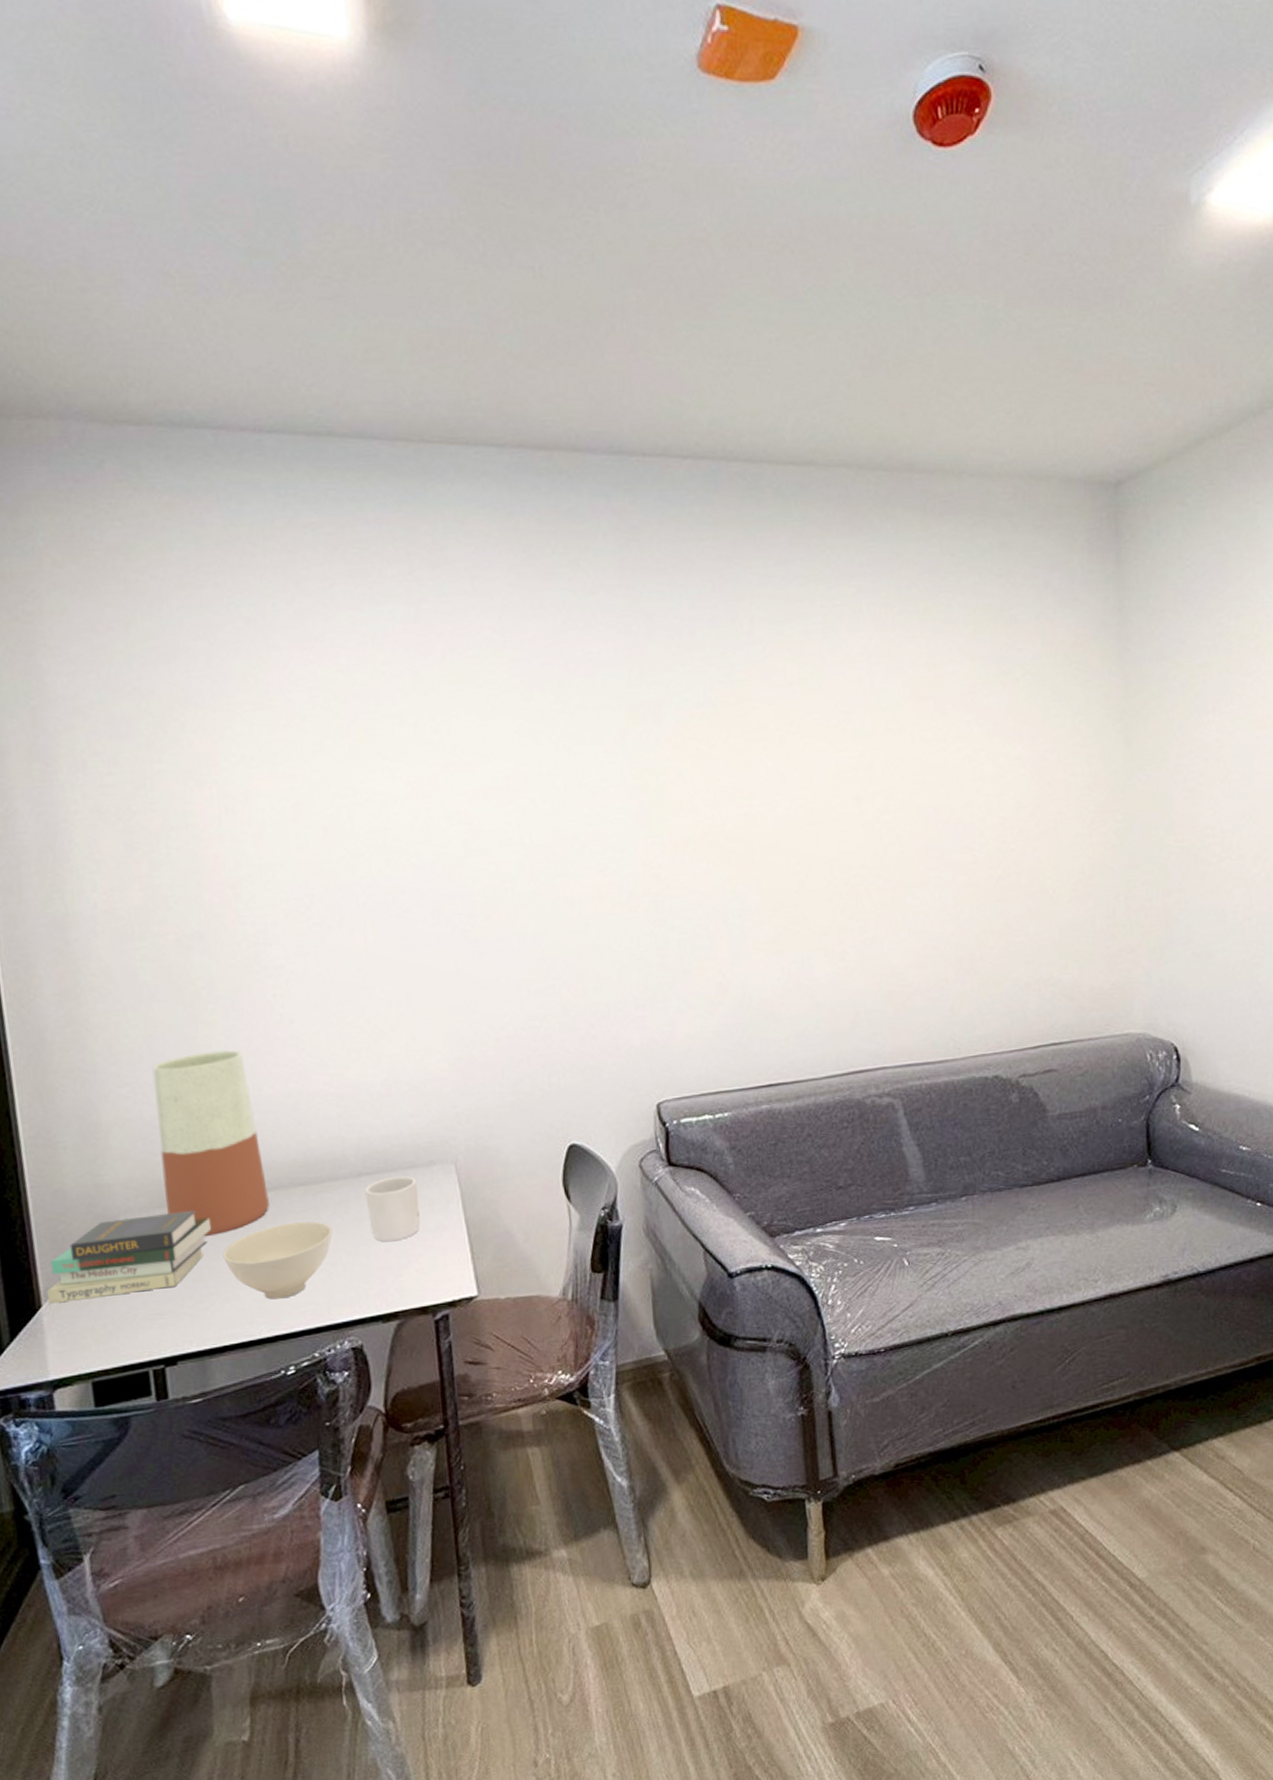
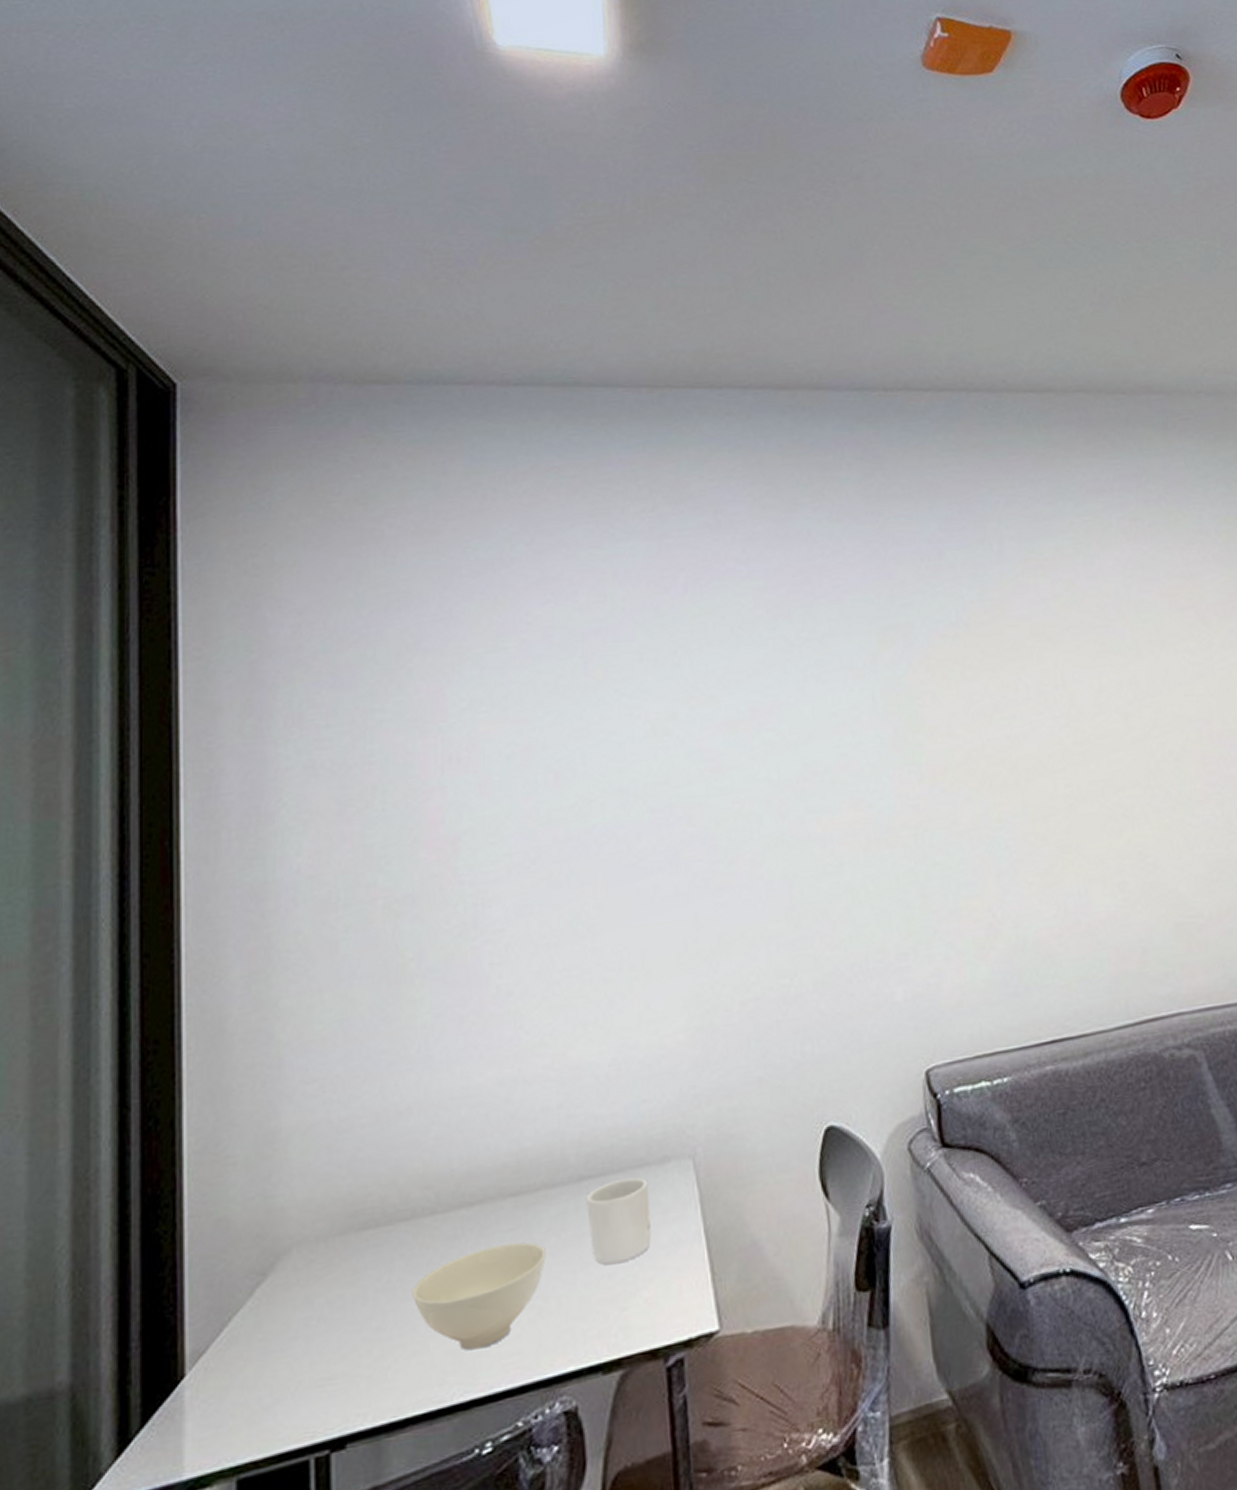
books: present [46,1210,211,1304] -> none [192,1236,400,1373]
vase: present [152,1050,269,1236] -> none [345,1031,472,1269]

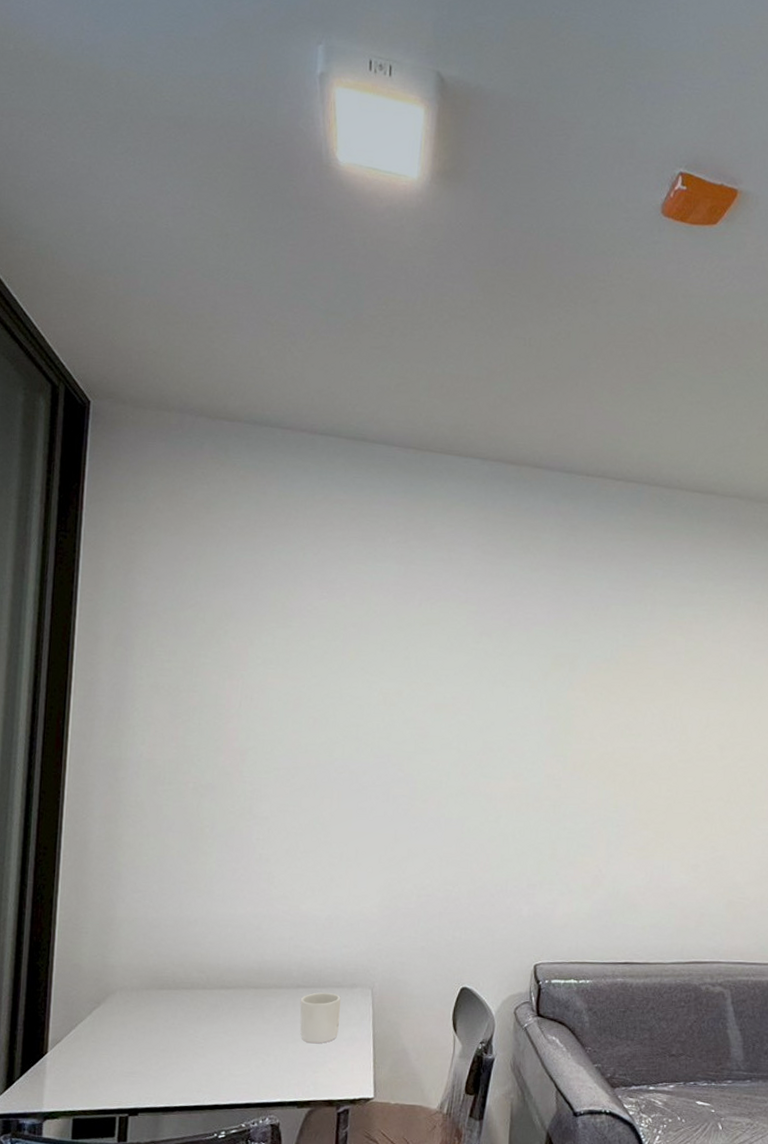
bowl: present [412,1242,546,1351] -> none [186,1016,271,1076]

